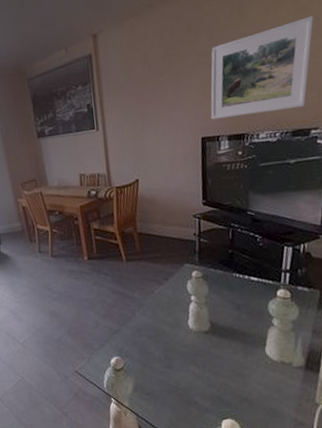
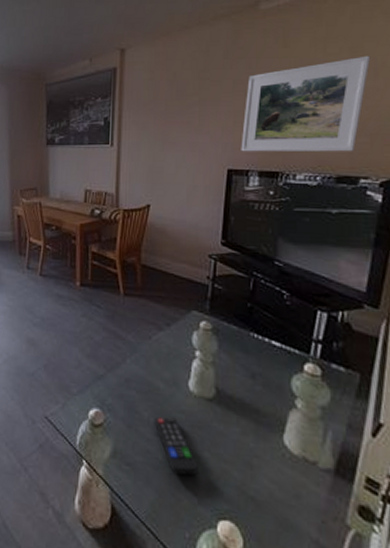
remote control: none [165,351,204,395] -> present [155,417,199,476]

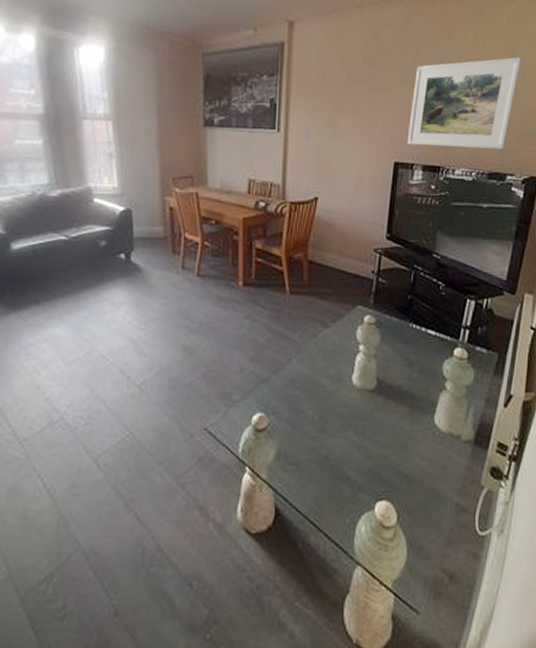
remote control: present [155,417,199,476] -> none [319,412,360,467]

